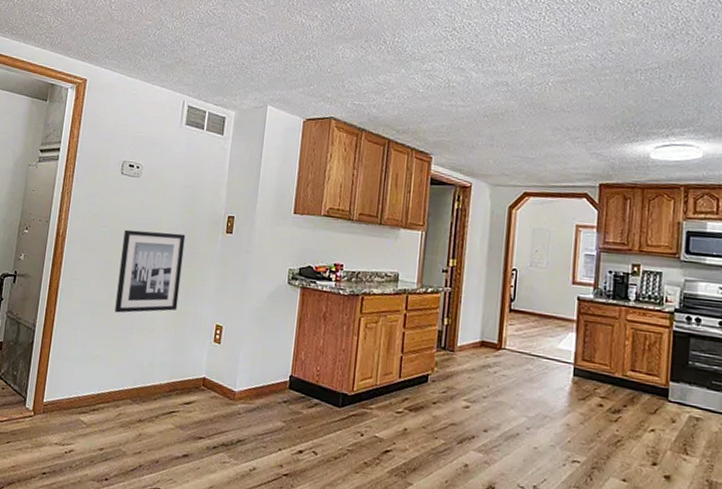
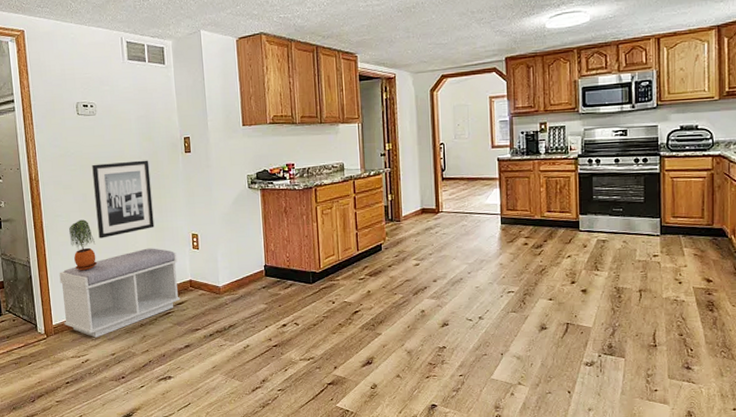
bench: none [55,332,195,426] -> present [59,248,181,338]
potted plant: none [82,287,110,346] -> present [69,219,98,271]

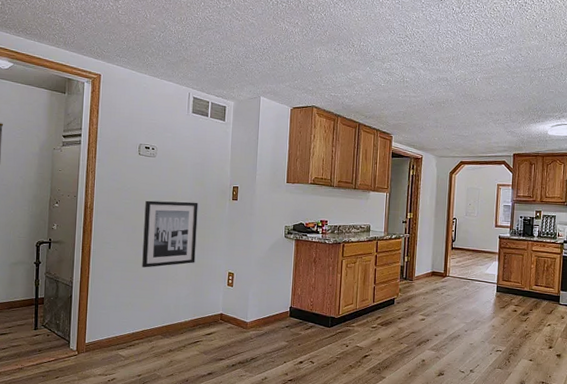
bench: present [59,248,181,338] -> none [96,281,212,359]
potted plant: present [69,219,98,271] -> none [114,248,138,296]

